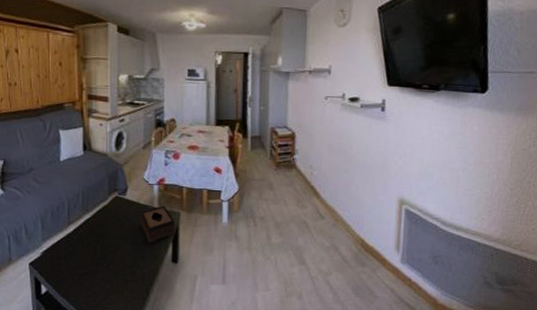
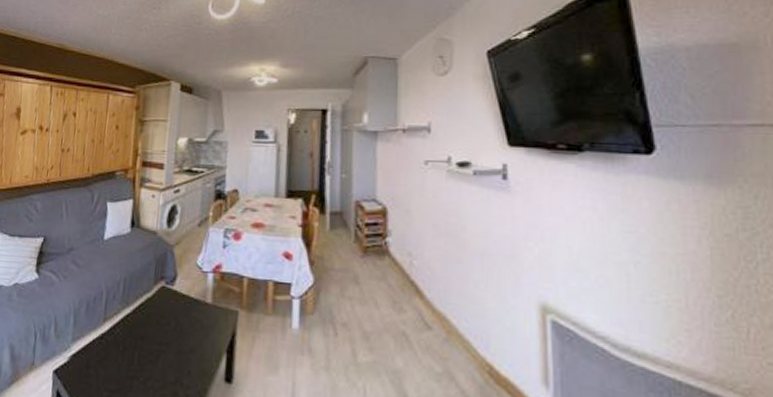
tissue box: present [139,205,175,244] -> none [188,301,232,353]

